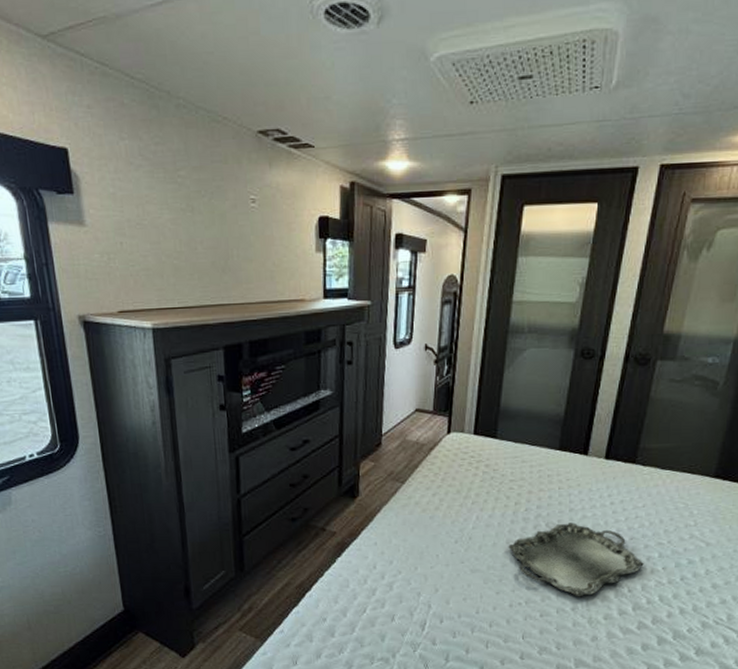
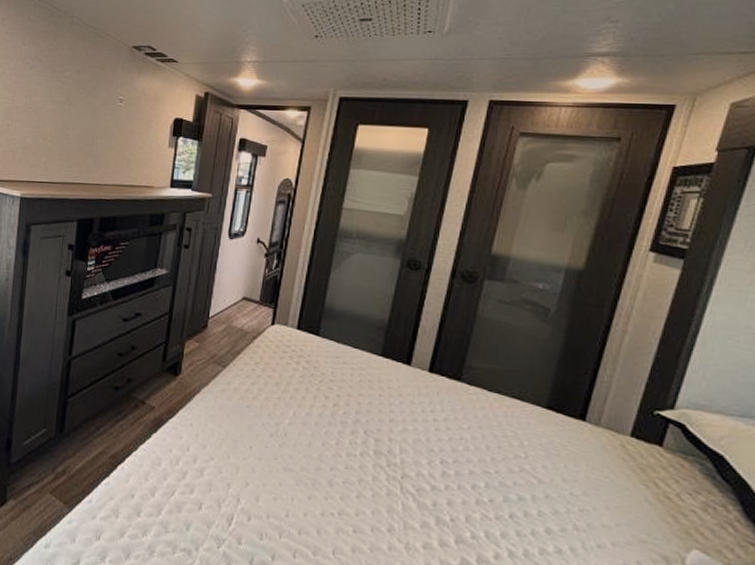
serving tray: present [508,523,644,597] -> none [324,433,468,518]

